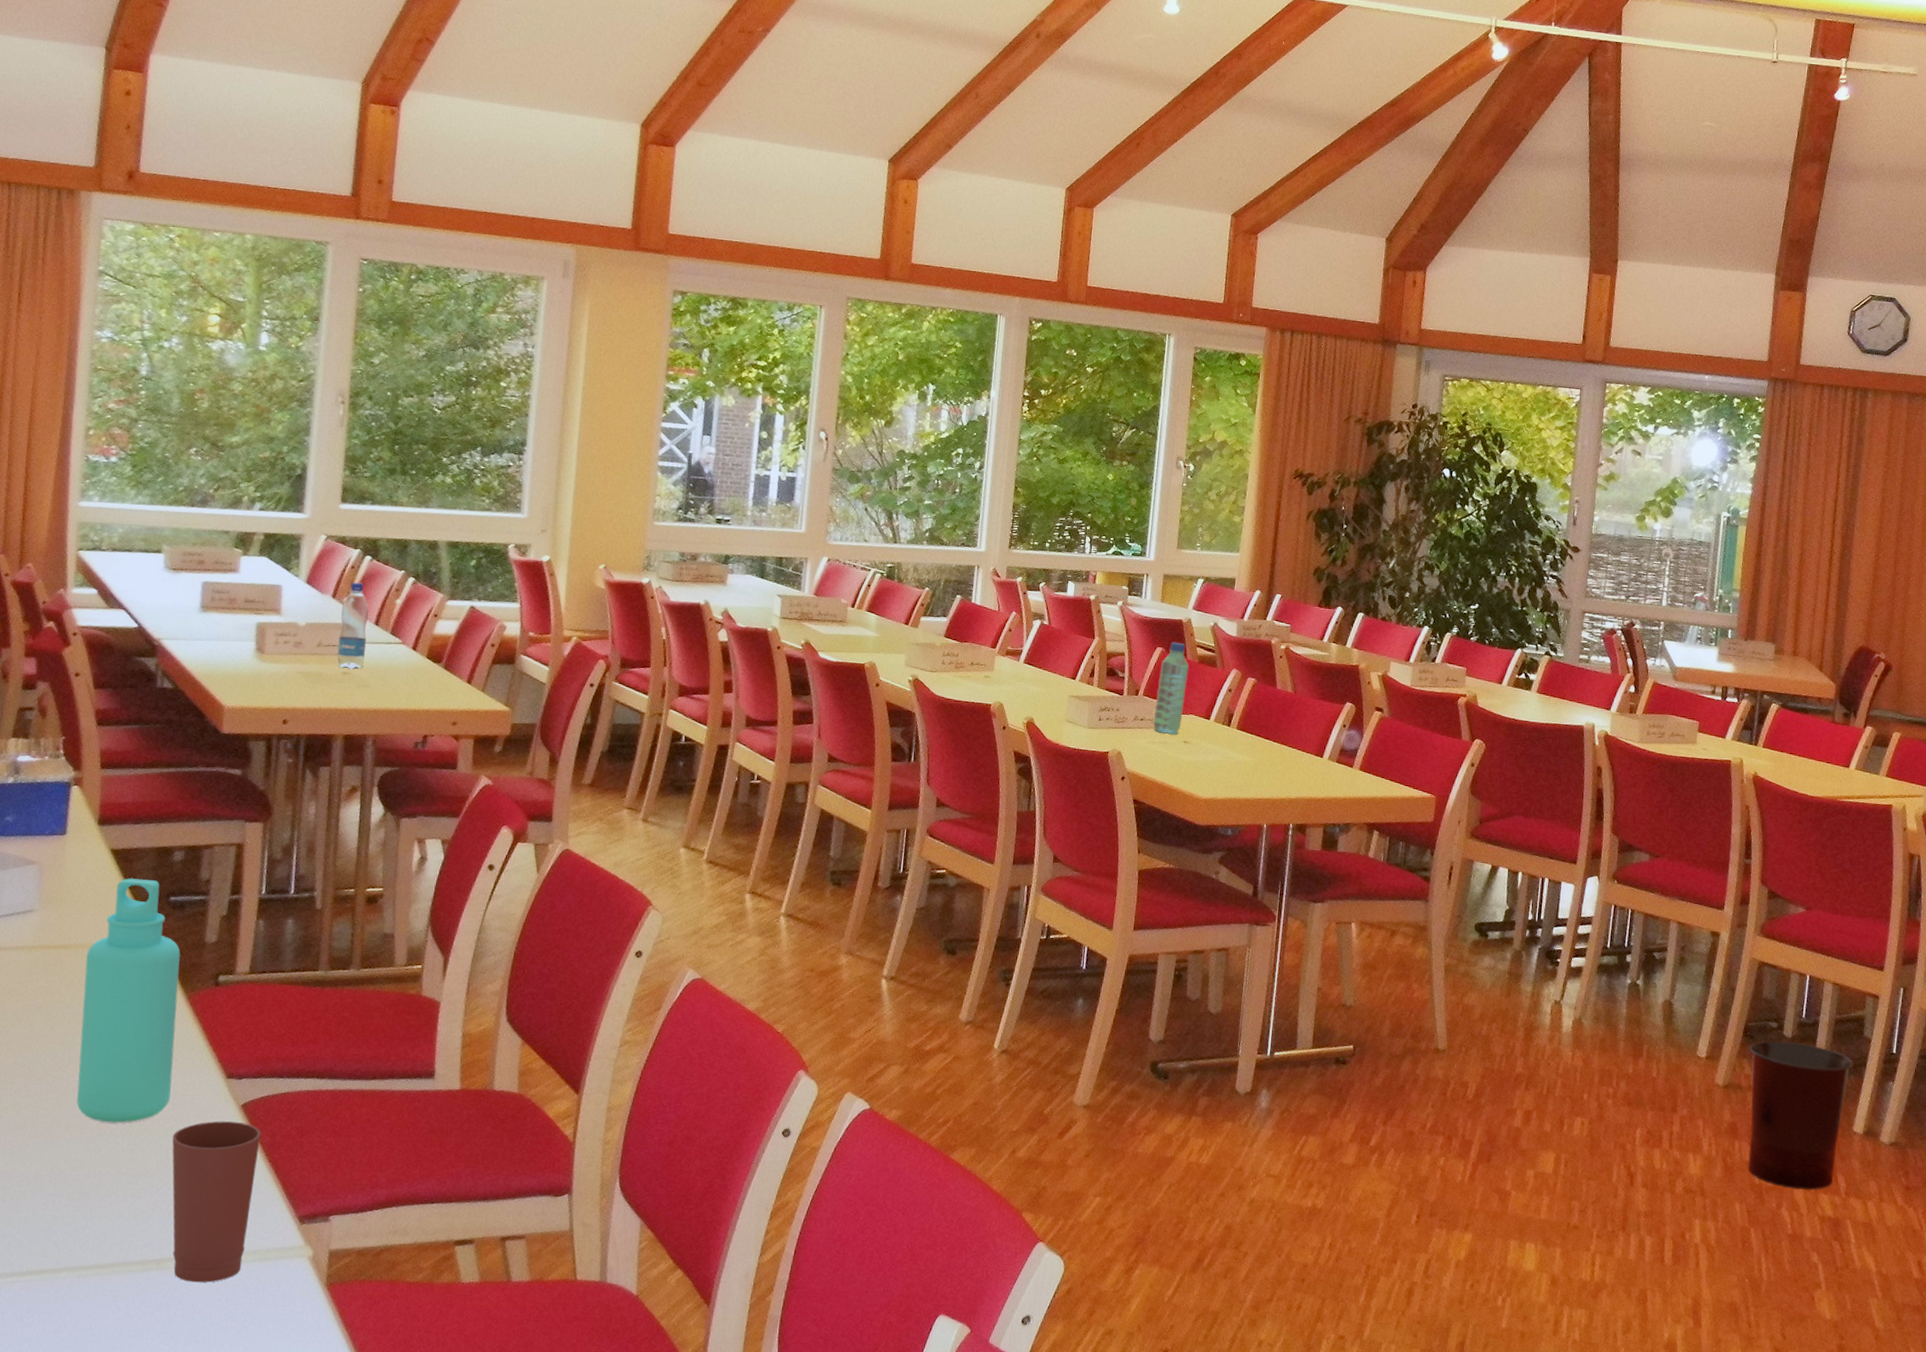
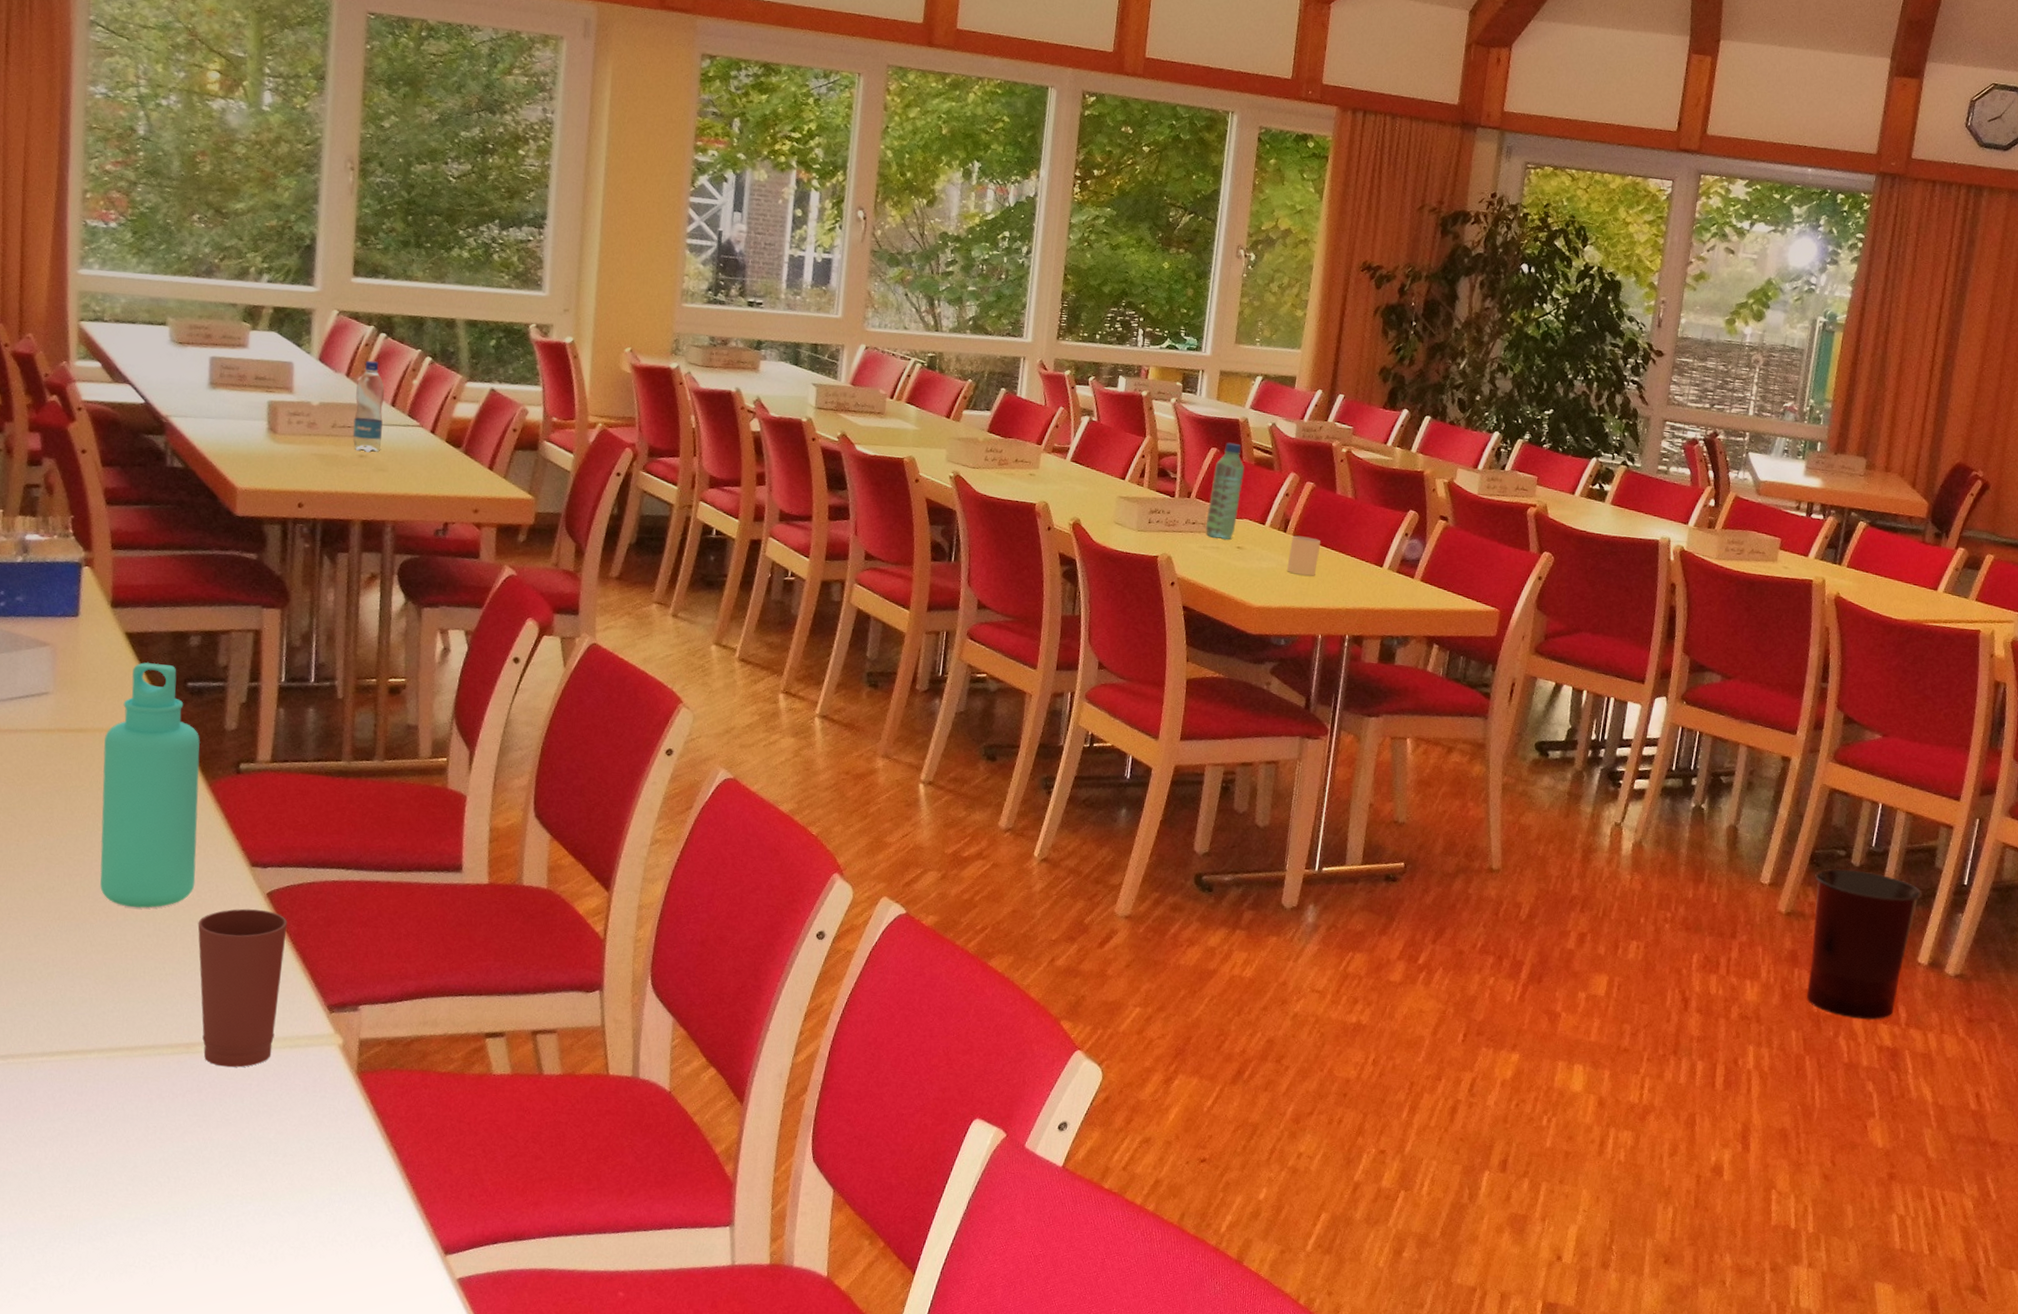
cup: none [1231,729,1263,769] -> present [1286,535,1321,577]

